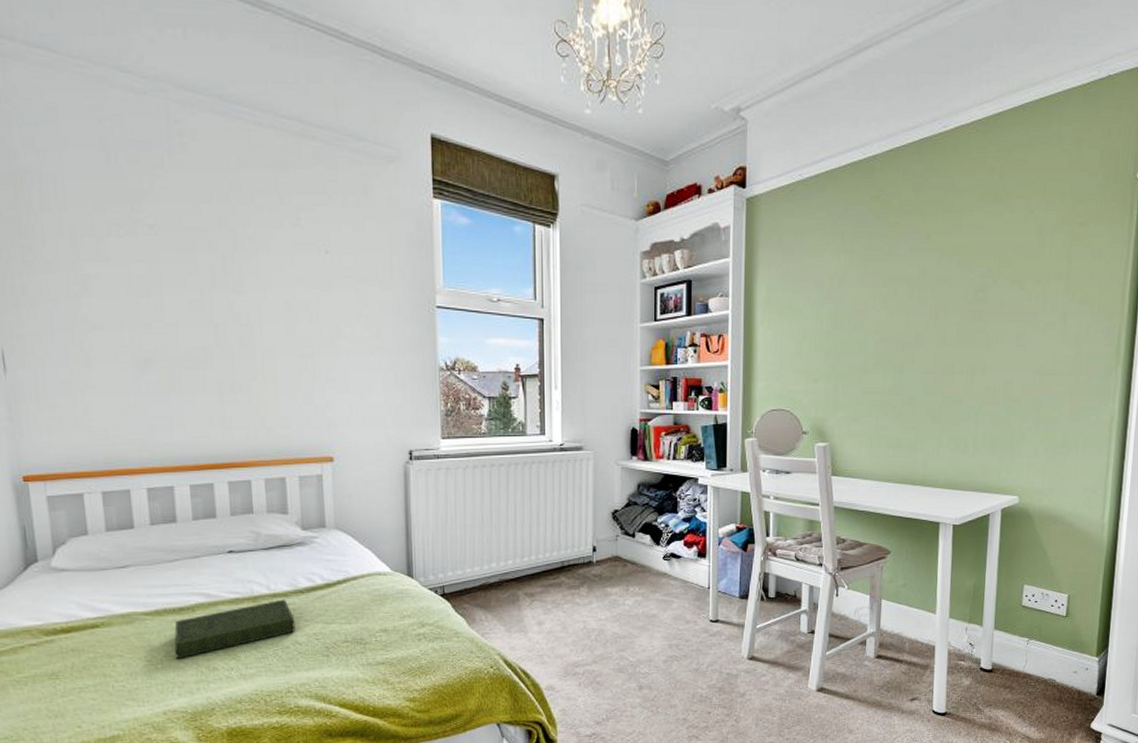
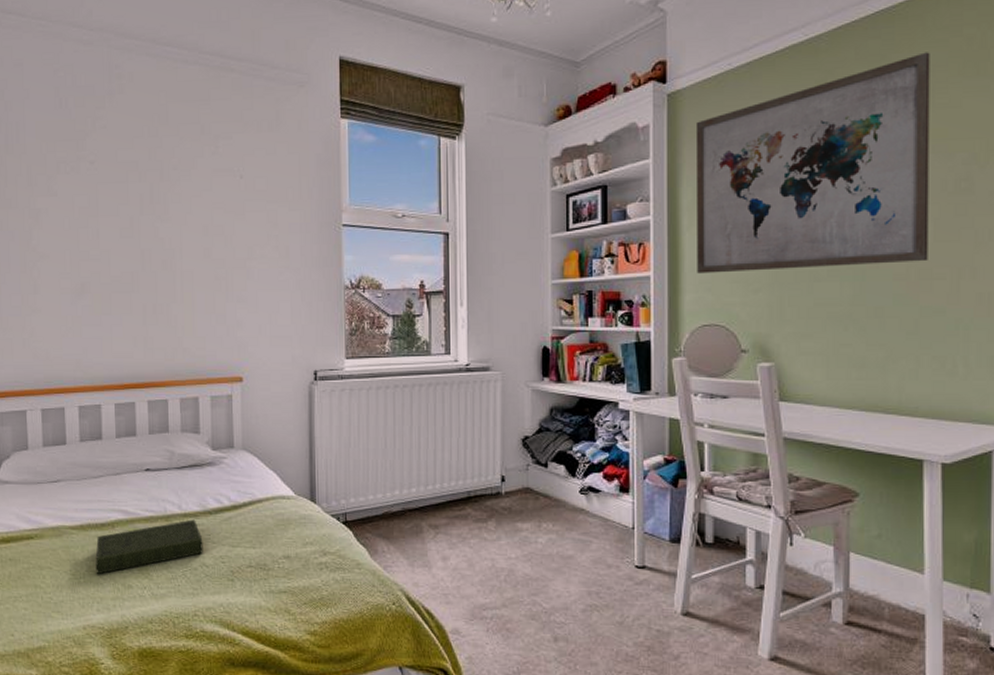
wall art: none [768,178,961,364] -> present [695,52,930,274]

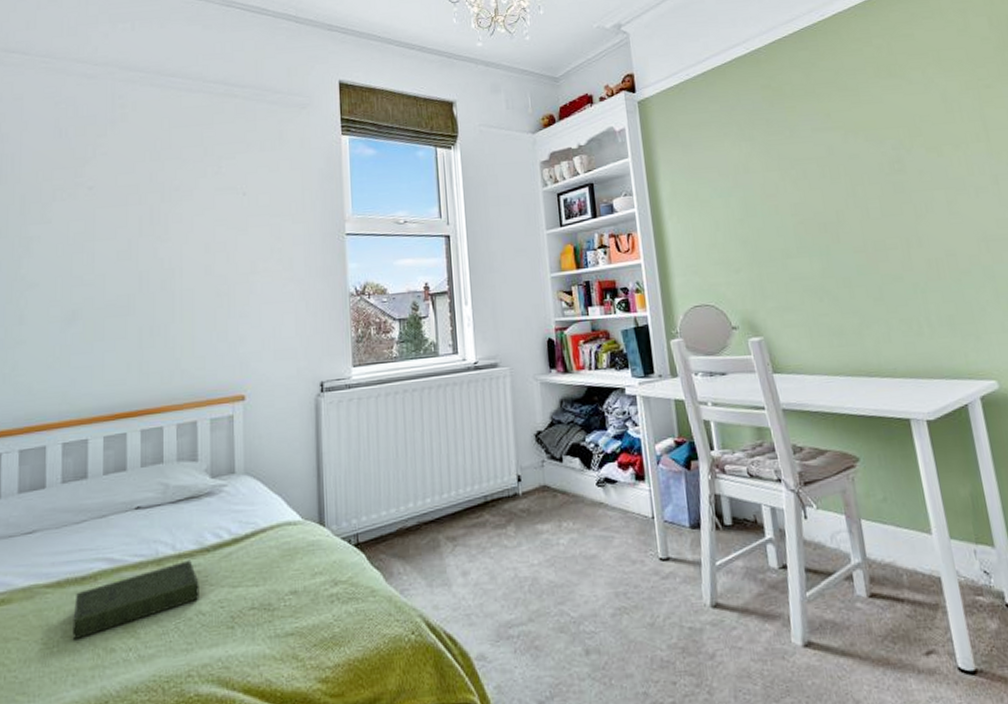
wall art: present [695,52,930,274] -> none [665,59,880,258]

